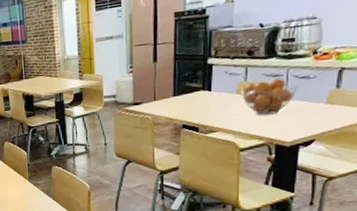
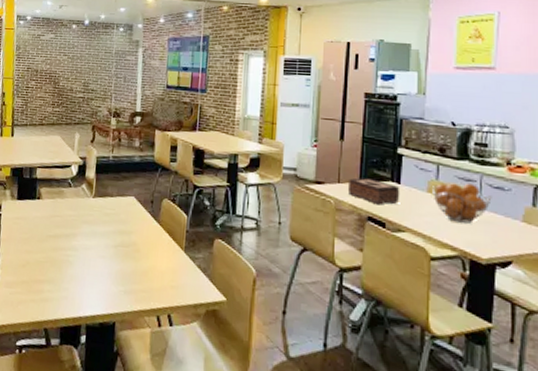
tissue box: none [163,91,212,114] -> present [347,178,400,205]

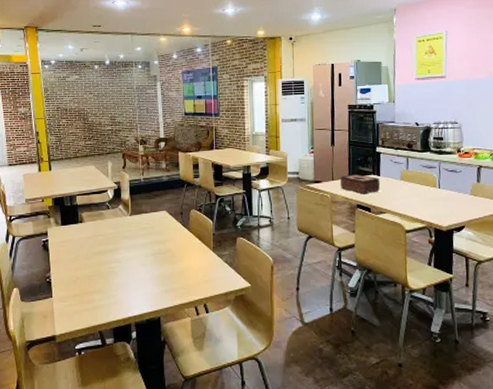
fruit basket: present [433,183,492,223] -> none [404,169,448,201]

